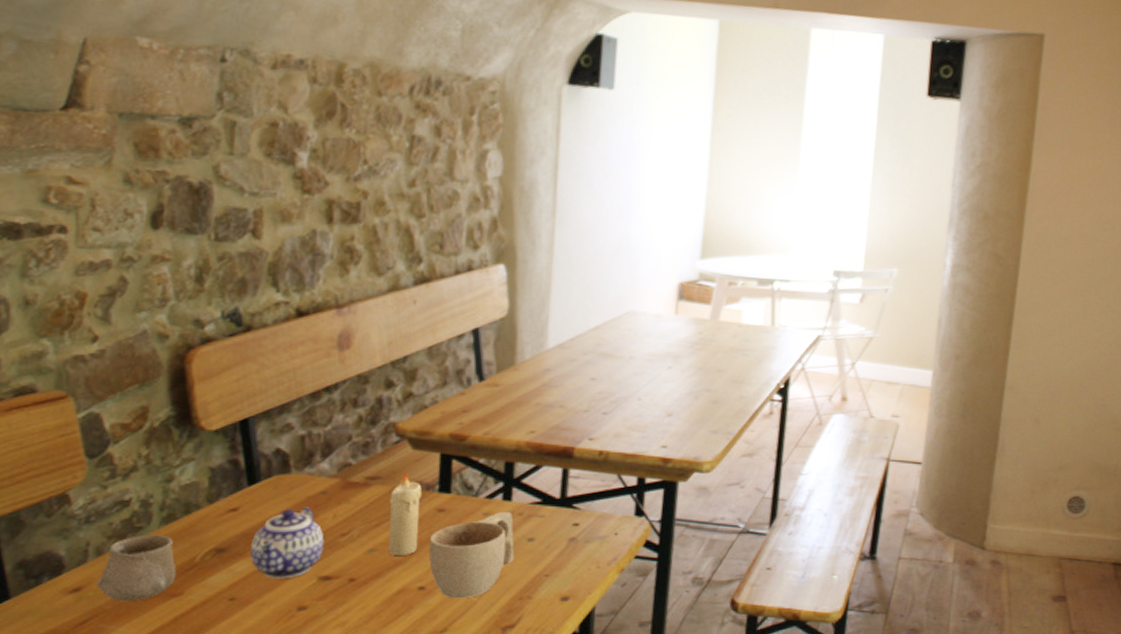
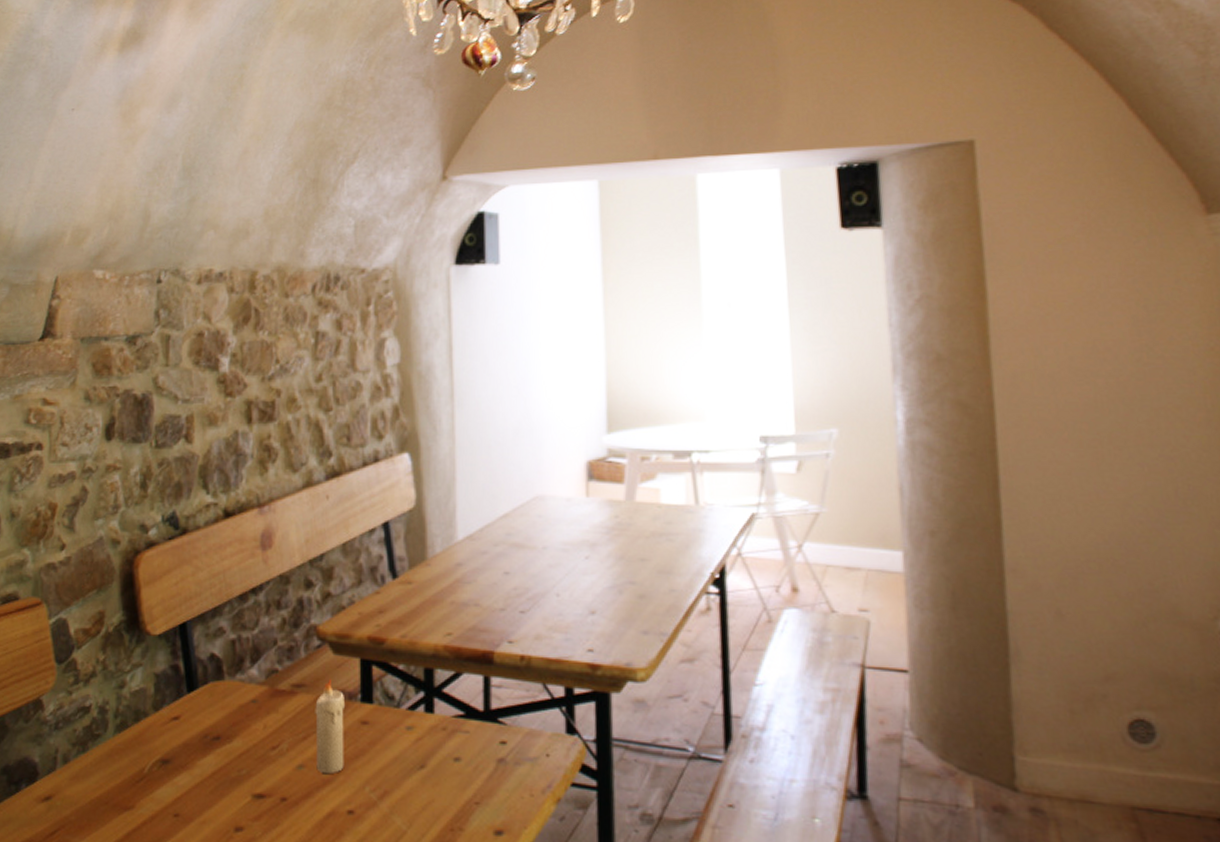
cup: present [95,534,177,602] -> none [62,742,129,814]
teapot: present [250,507,324,579] -> none [191,716,257,796]
cup: present [428,511,515,599] -> none [355,724,442,827]

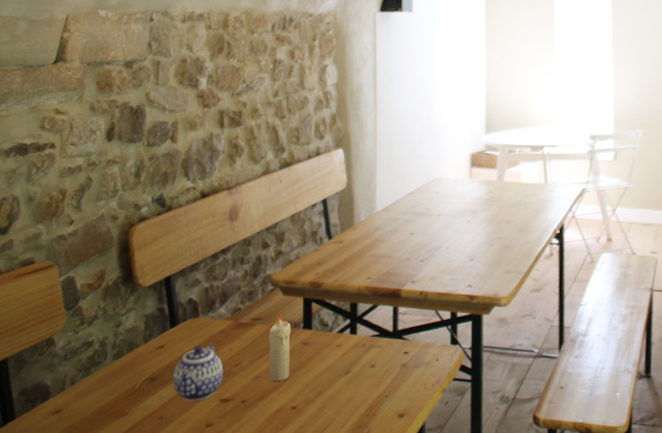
teapot: none [191,716,257,796] -> present [172,343,224,402]

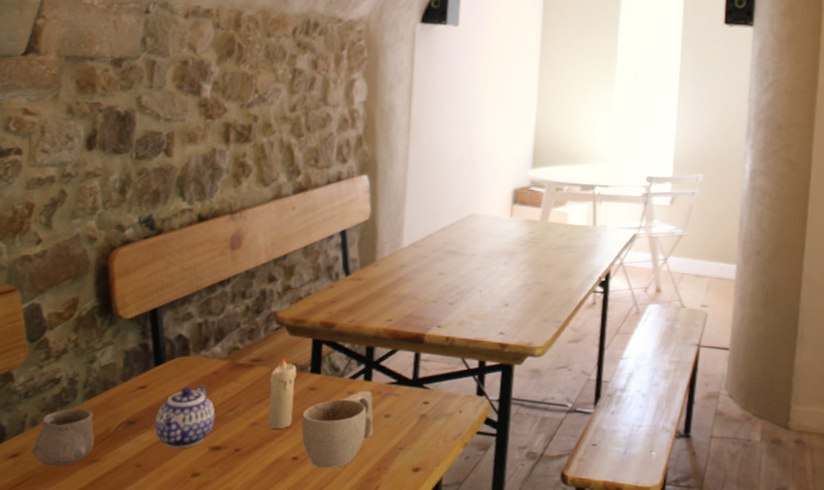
cup: none [70,367,123,421] -> present [30,408,95,467]
cup: none [298,343,361,416] -> present [301,390,374,469]

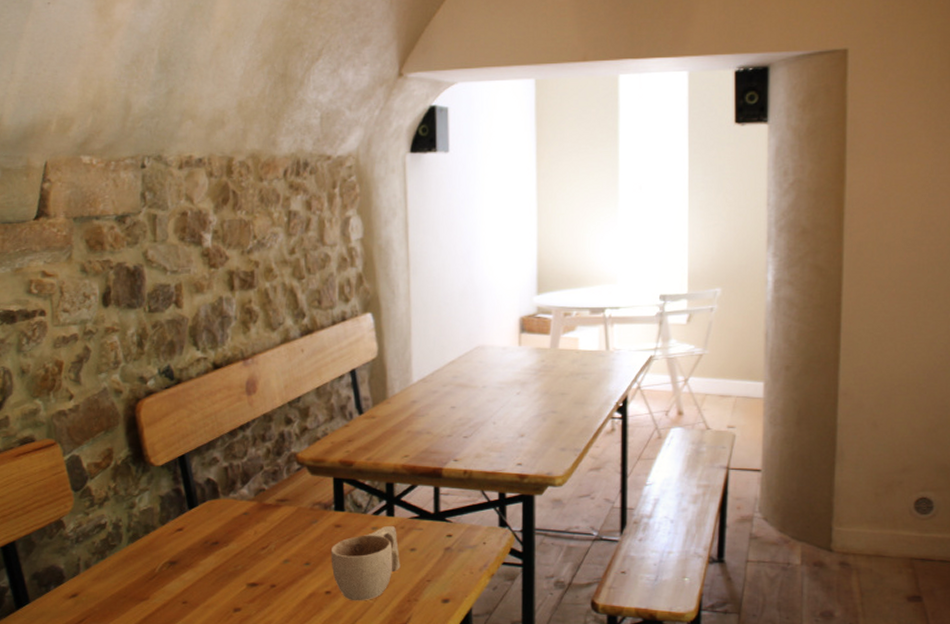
cup: present [30,408,95,467] -> none [87,550,143,605]
teapot: present [154,385,216,449] -> none [194,526,250,586]
candle: present [268,355,297,429] -> none [297,494,322,565]

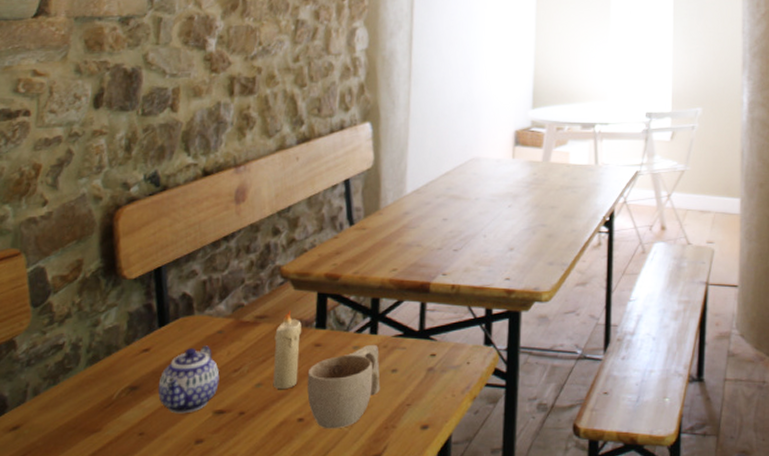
teapot: none [194,526,250,586] -> present [157,345,220,414]
candle: none [297,494,322,565] -> present [273,311,301,389]

